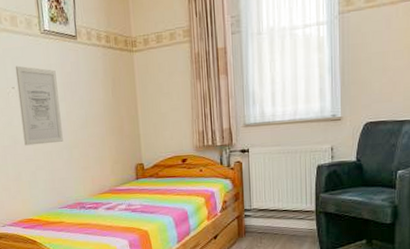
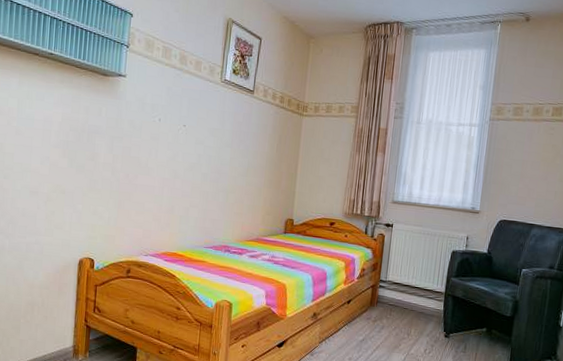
wall art: present [15,65,63,146] -> none [184,106,228,185]

